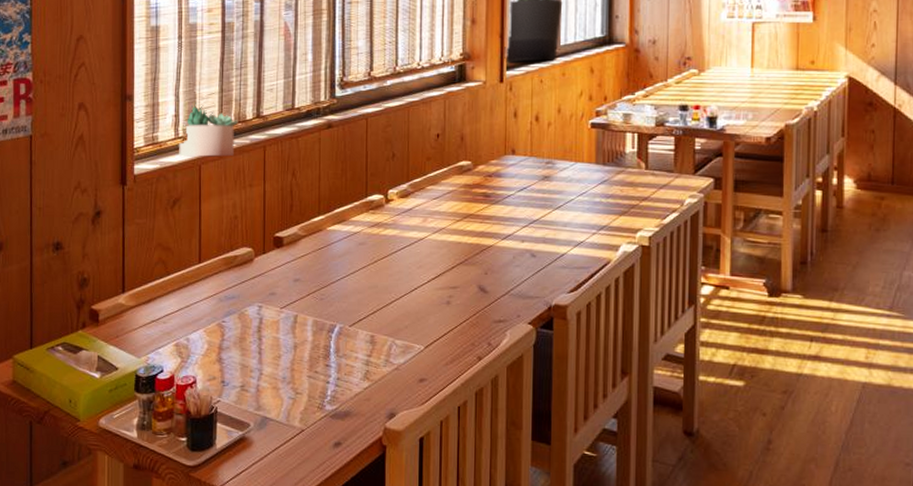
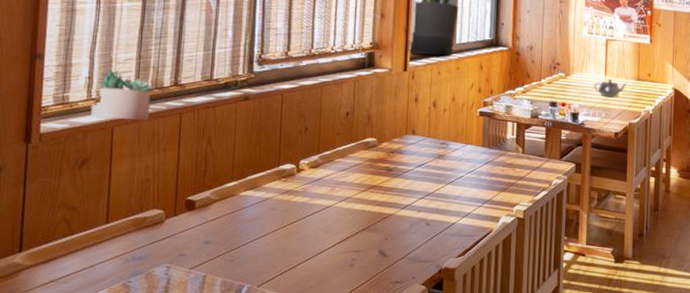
teapot: none [736,72,782,95] -> present [593,79,627,98]

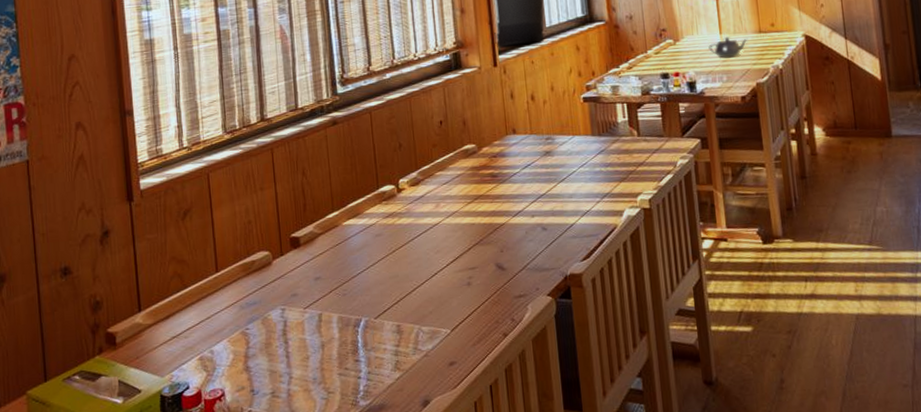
succulent plant: present [90,67,155,121] -> none [184,112,243,167]

